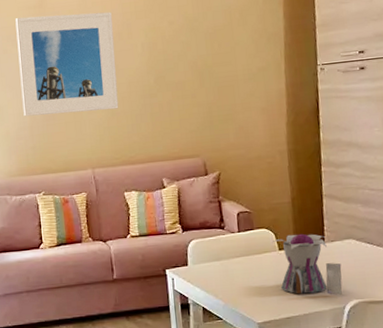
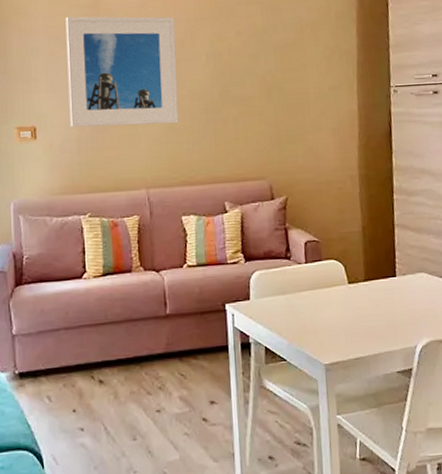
teapot: present [272,233,343,295] -> none [341,265,414,333]

